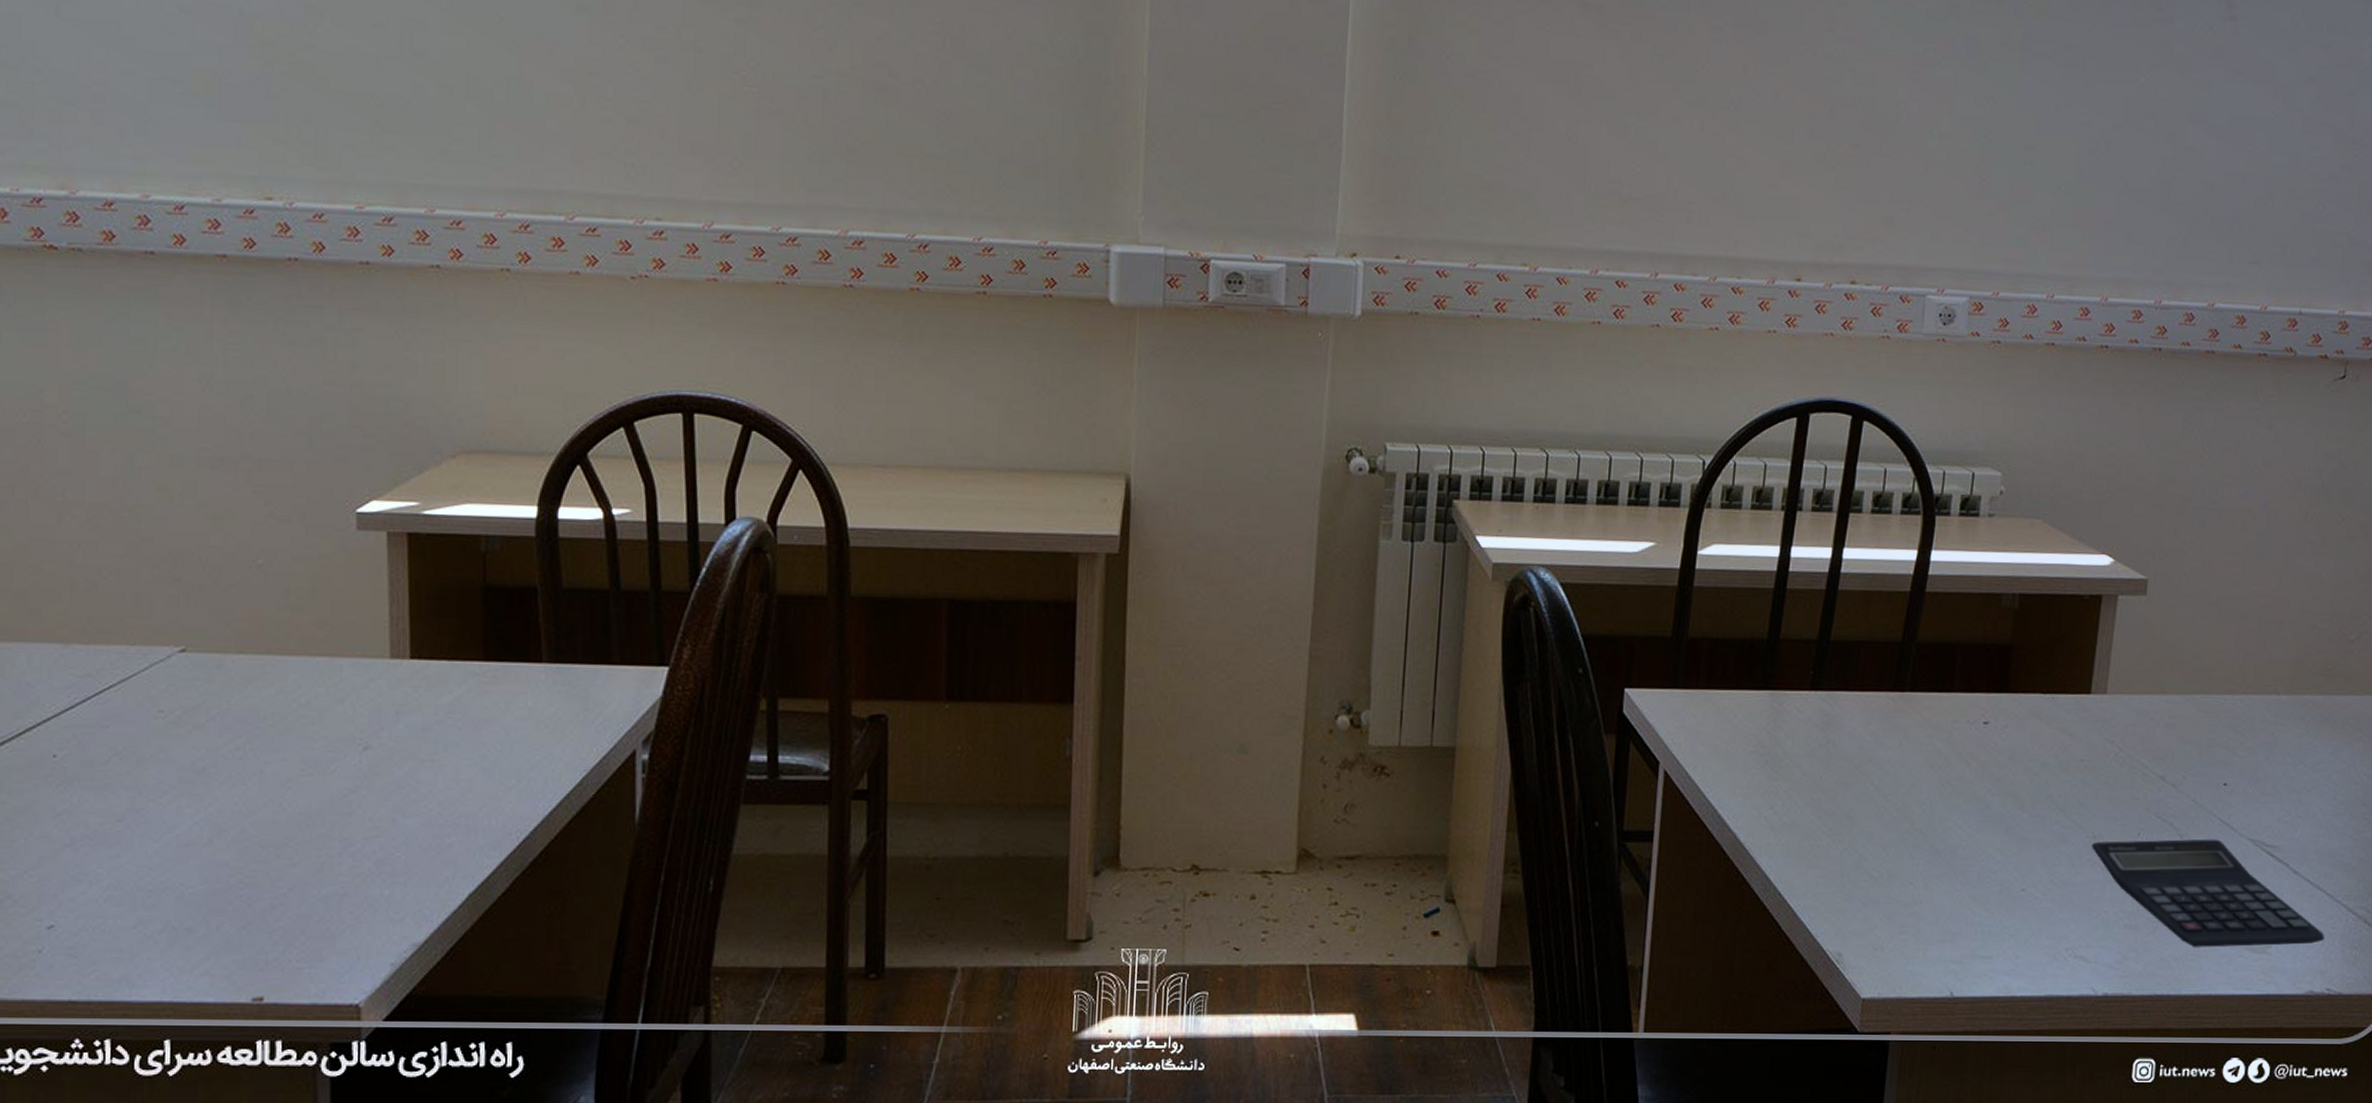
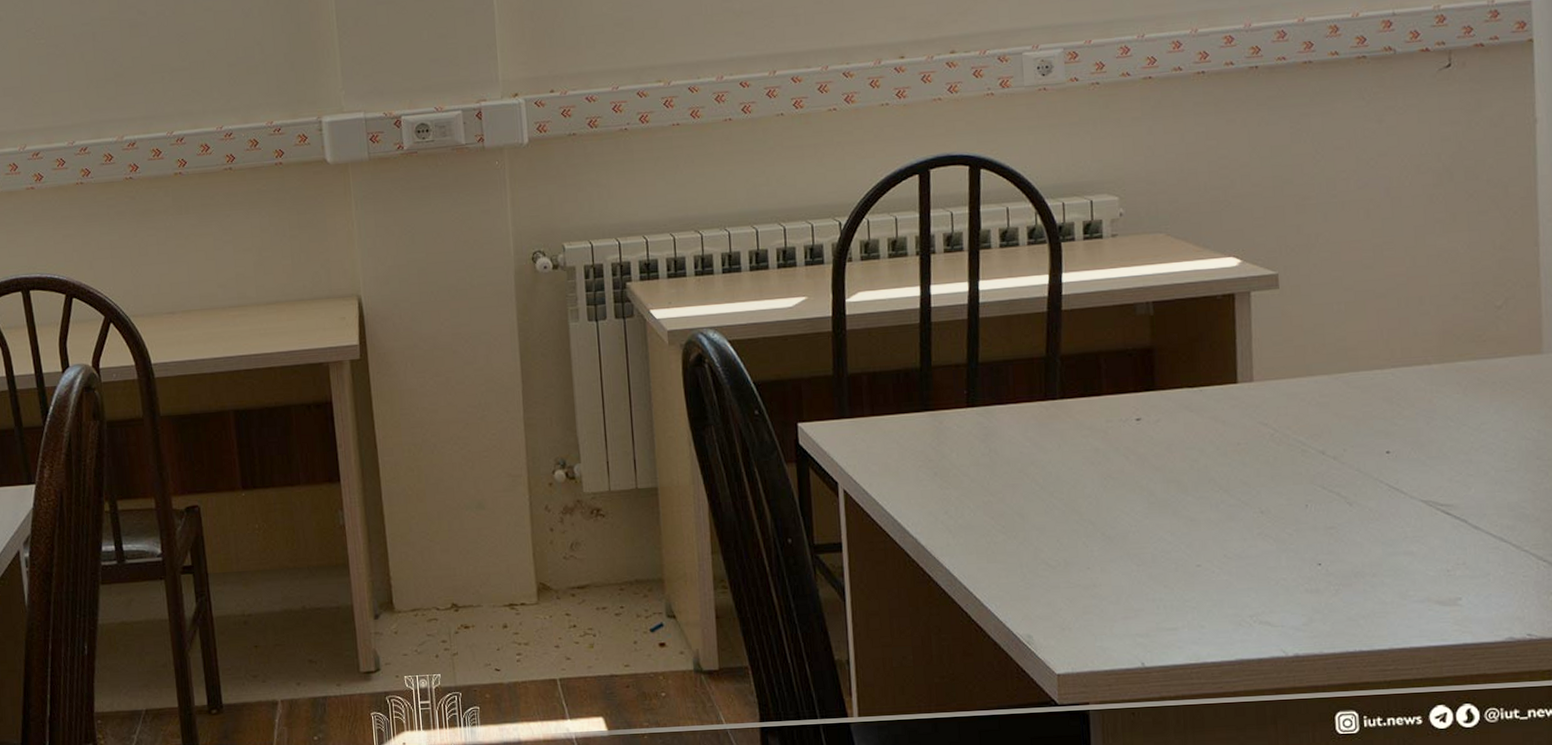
calculator: present [2092,839,2325,947] -> none [1261,503,1518,605]

